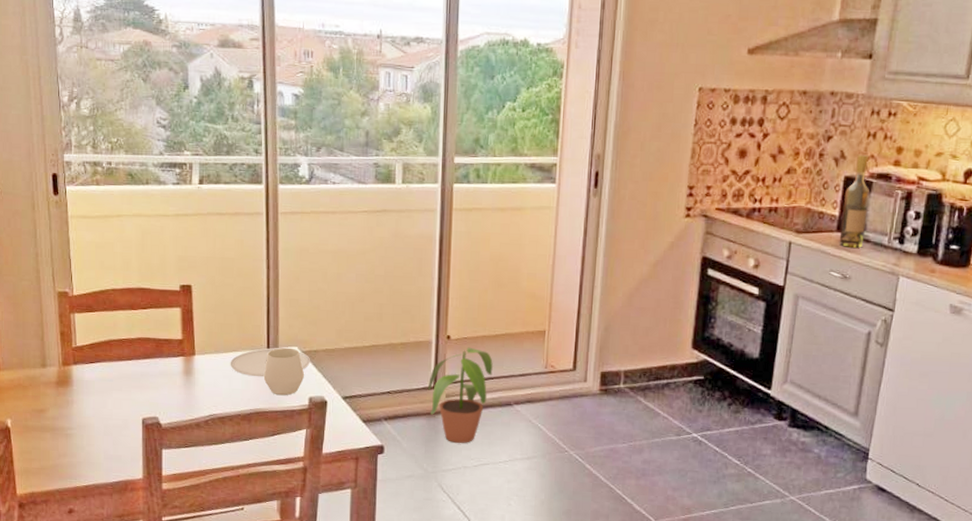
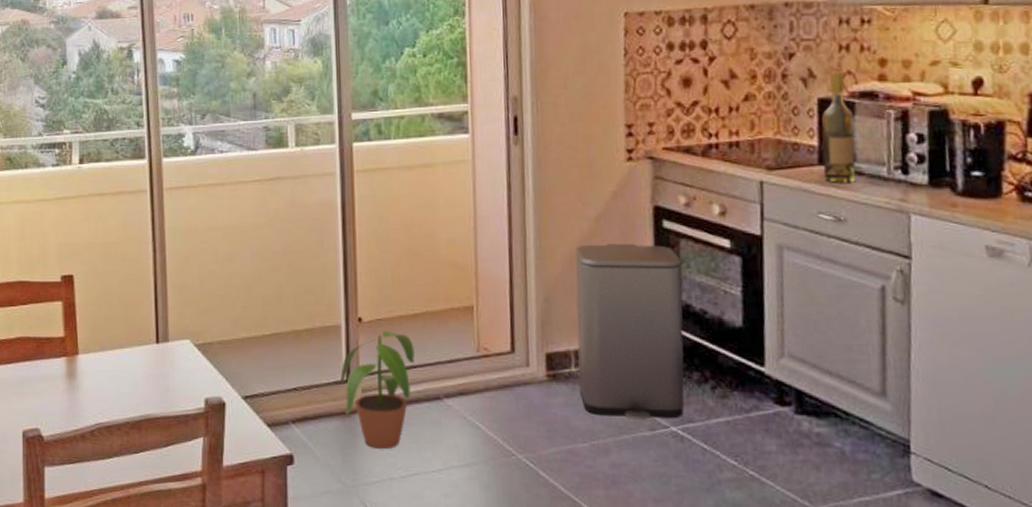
plate: present [230,348,311,377] -> none [116,342,205,377]
cup: present [263,347,304,396] -> none [153,341,198,398]
pedal bin: none [624,285,719,428] -> present [575,243,685,420]

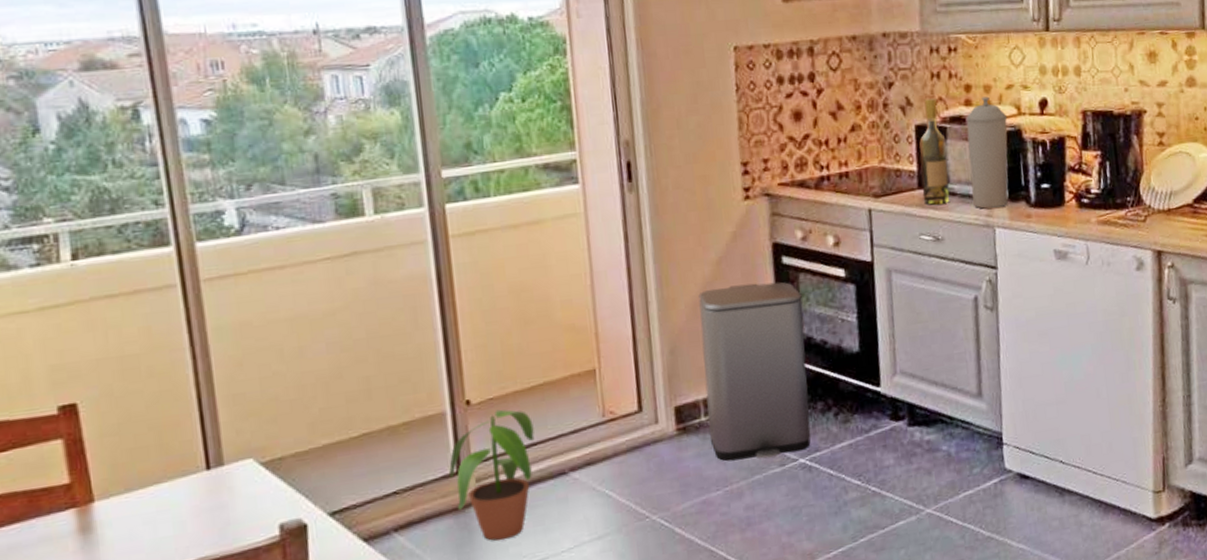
canister: none [878,72,931,194] -> present [965,96,1009,209]

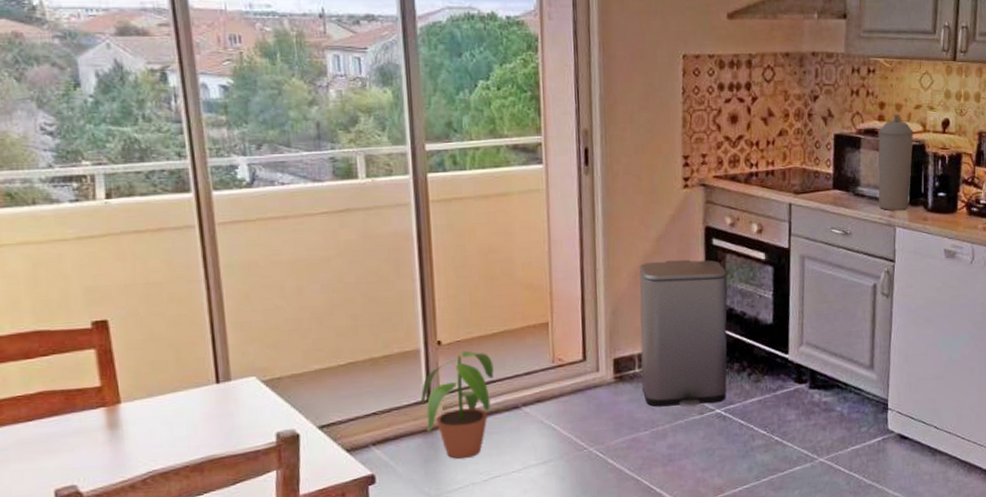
bottle: present [919,98,950,205] -> none [836,112,860,204]

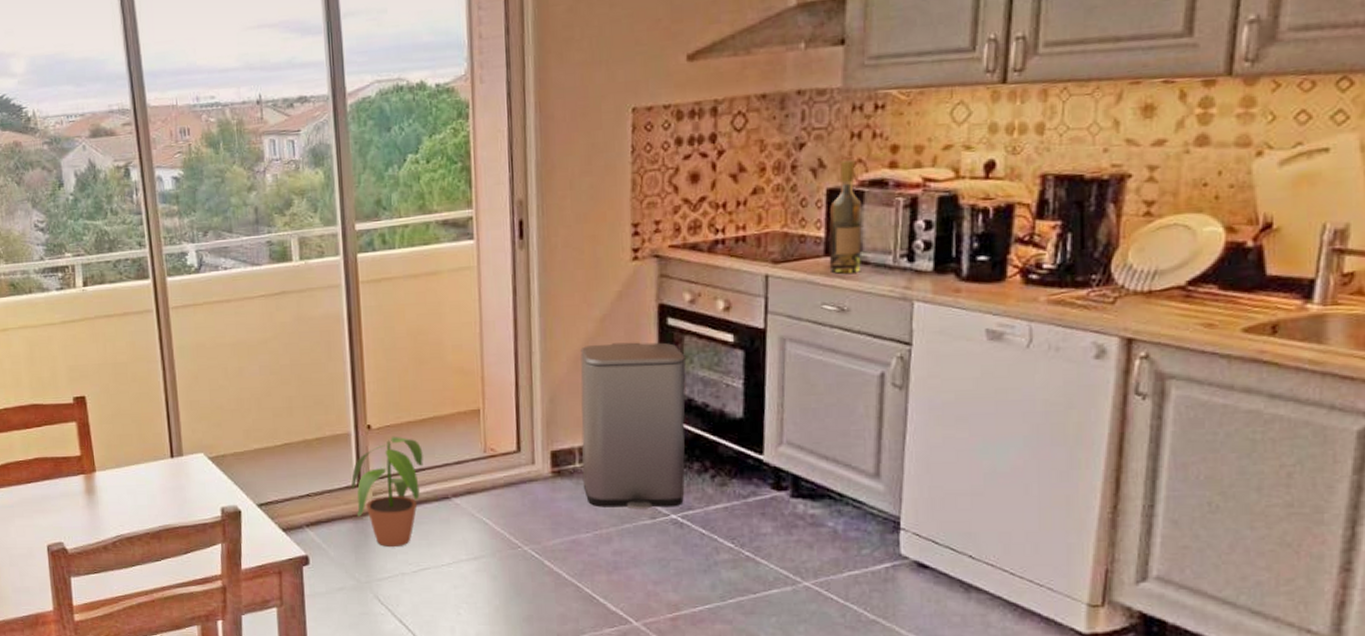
bottle: none [836,112,860,204] -> present [828,160,863,274]
canister: present [878,114,914,211] -> none [888,158,942,281]

